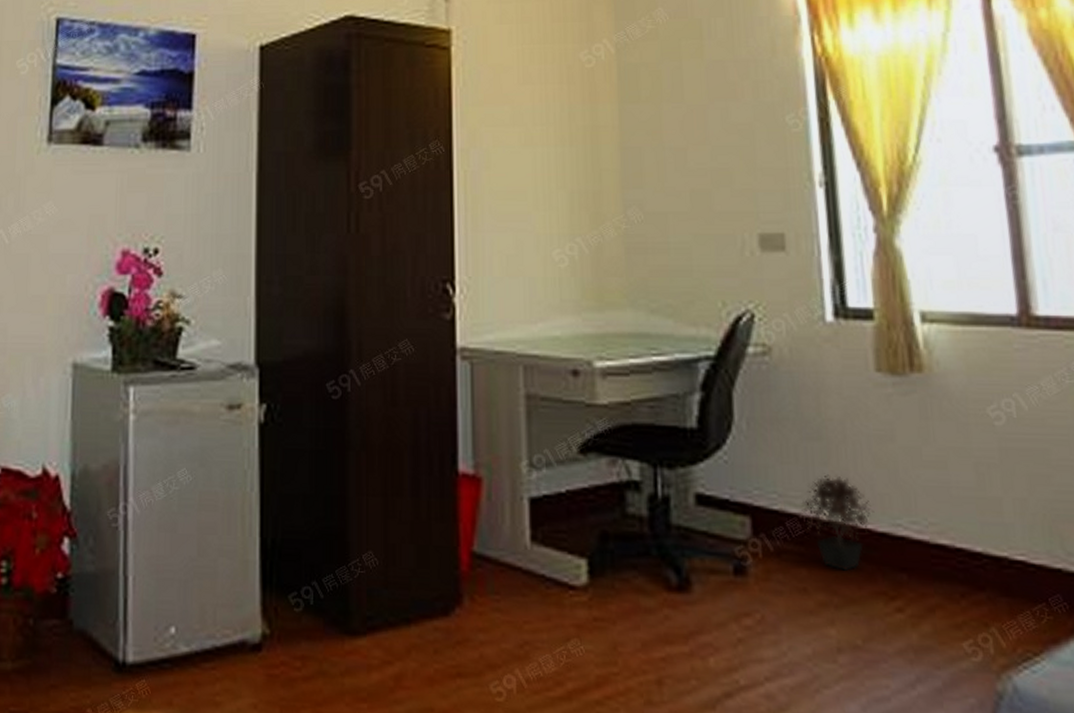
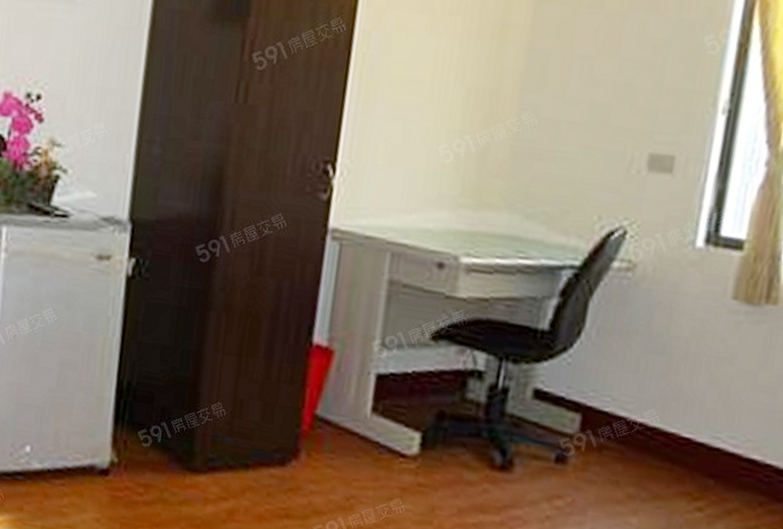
potted plant: present [801,474,874,572] -> none [630,386,698,473]

